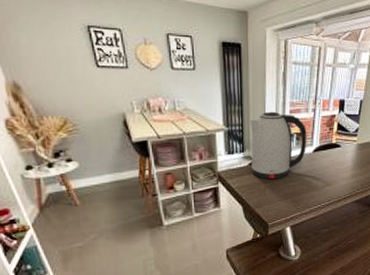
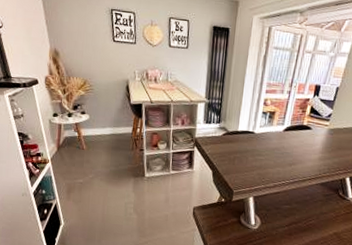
kettle: present [250,111,307,180] -> none [225,89,280,152]

